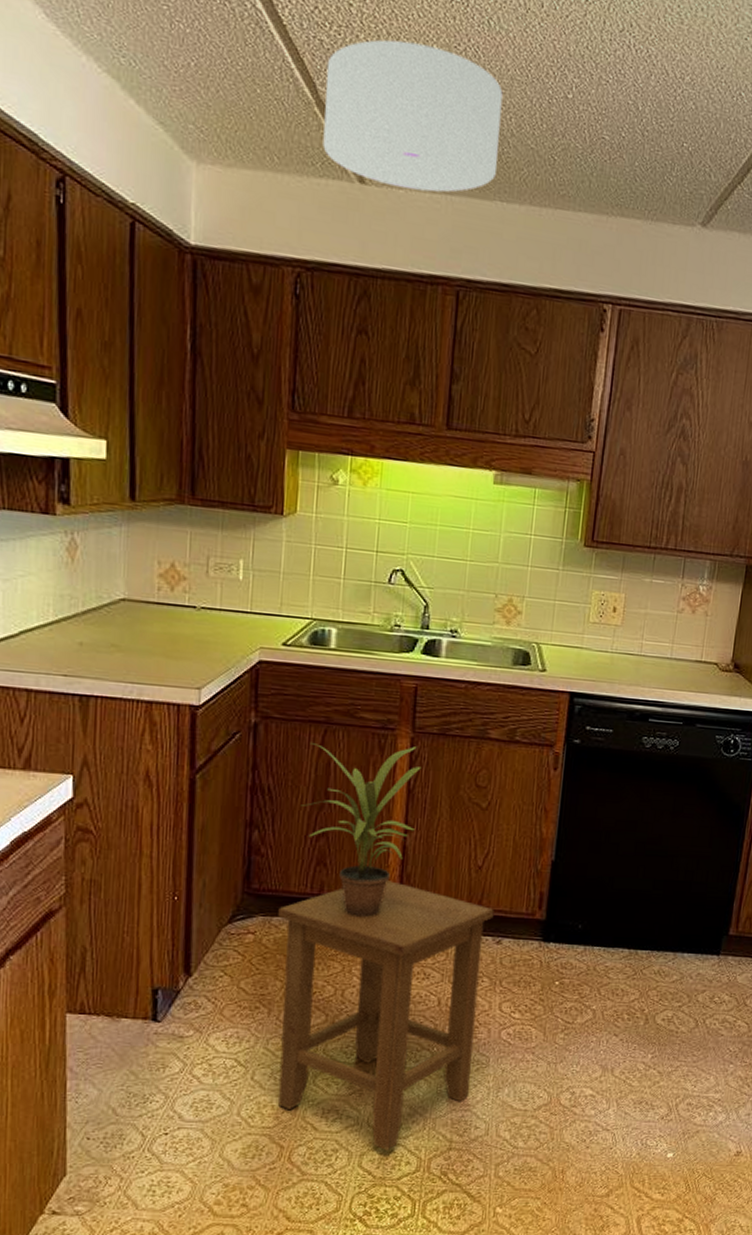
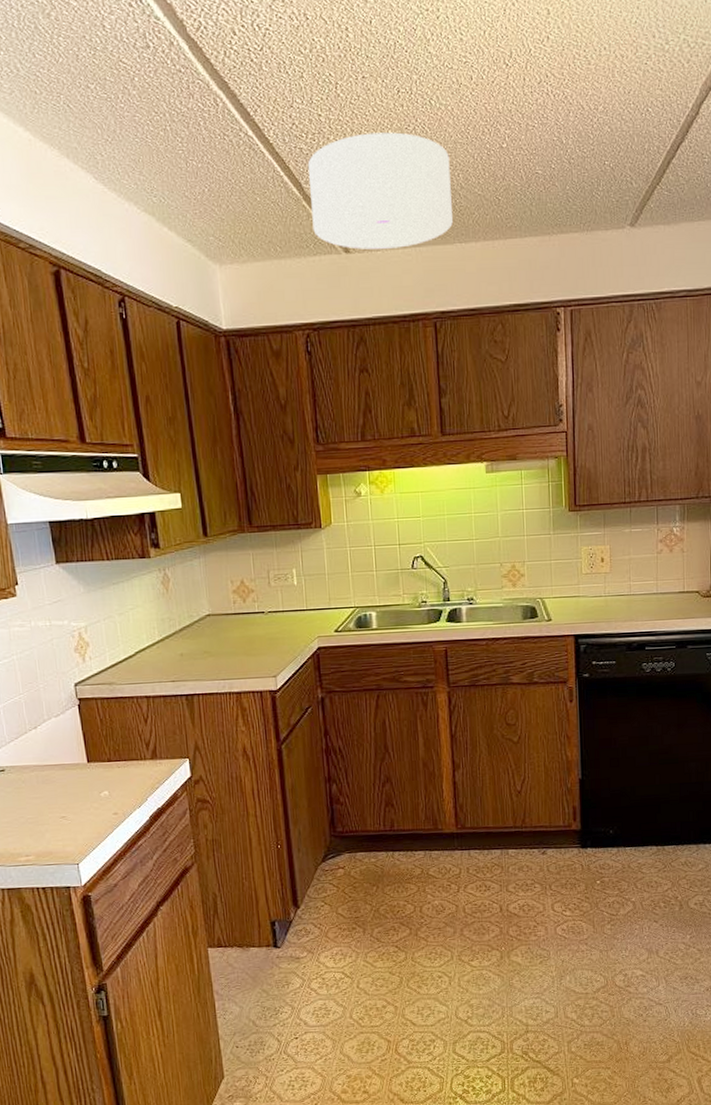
stool: present [278,881,494,1150] -> none [360,812,537,1037]
potted plant: present [300,743,421,917] -> none [366,699,461,845]

